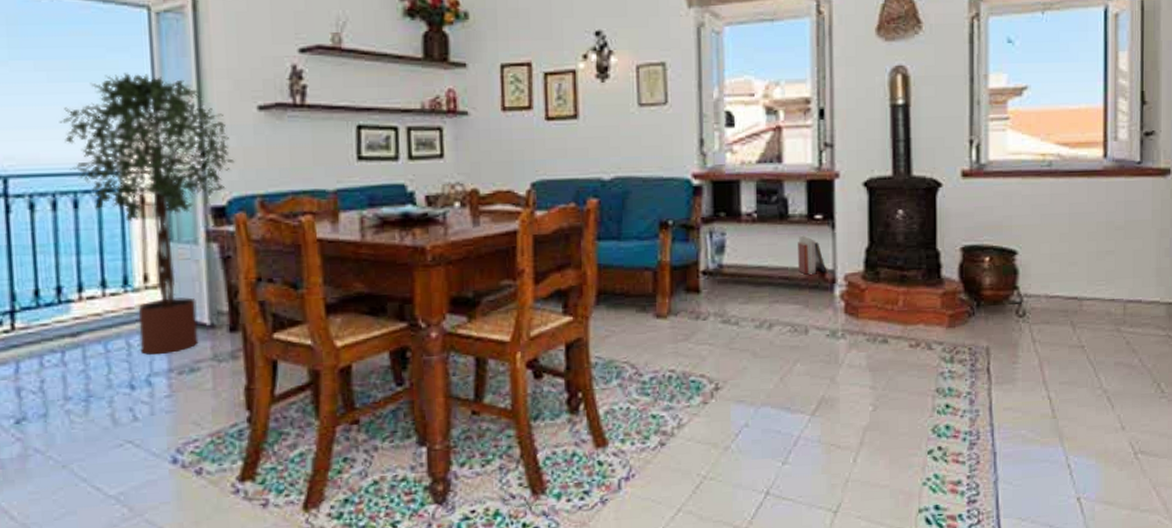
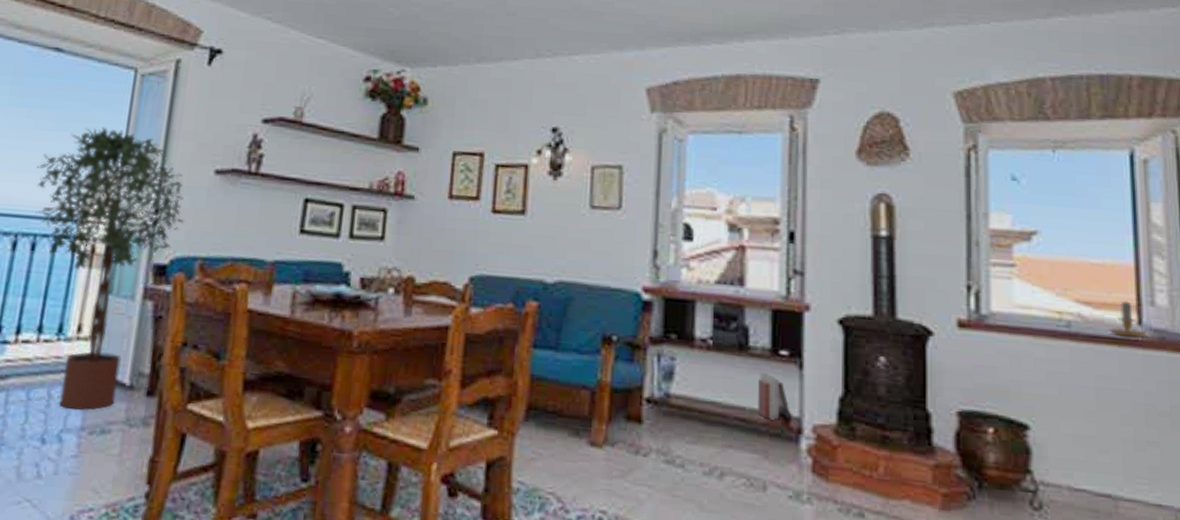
candle: none [1080,138,1112,170] -> present [1108,300,1149,339]

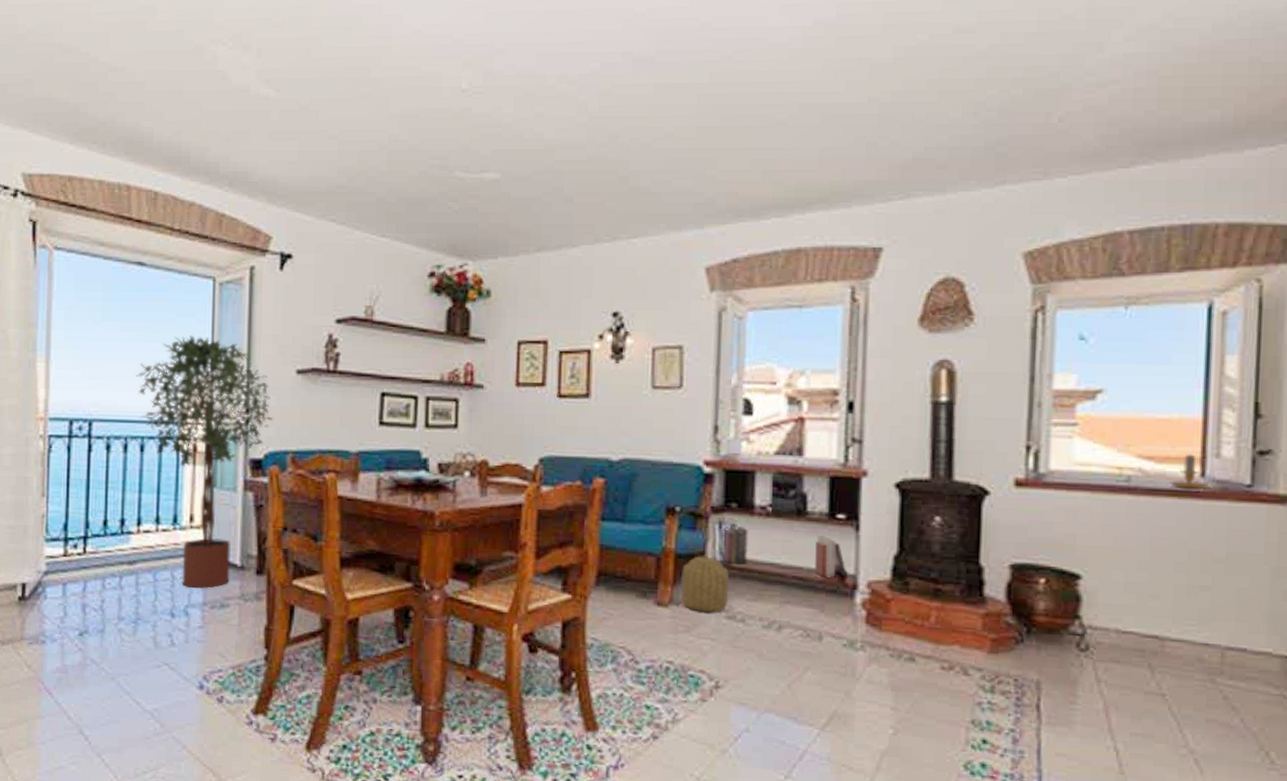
basket: none [615,390,668,456] -> present [680,555,730,613]
books: none [660,358,688,403] -> present [721,525,748,565]

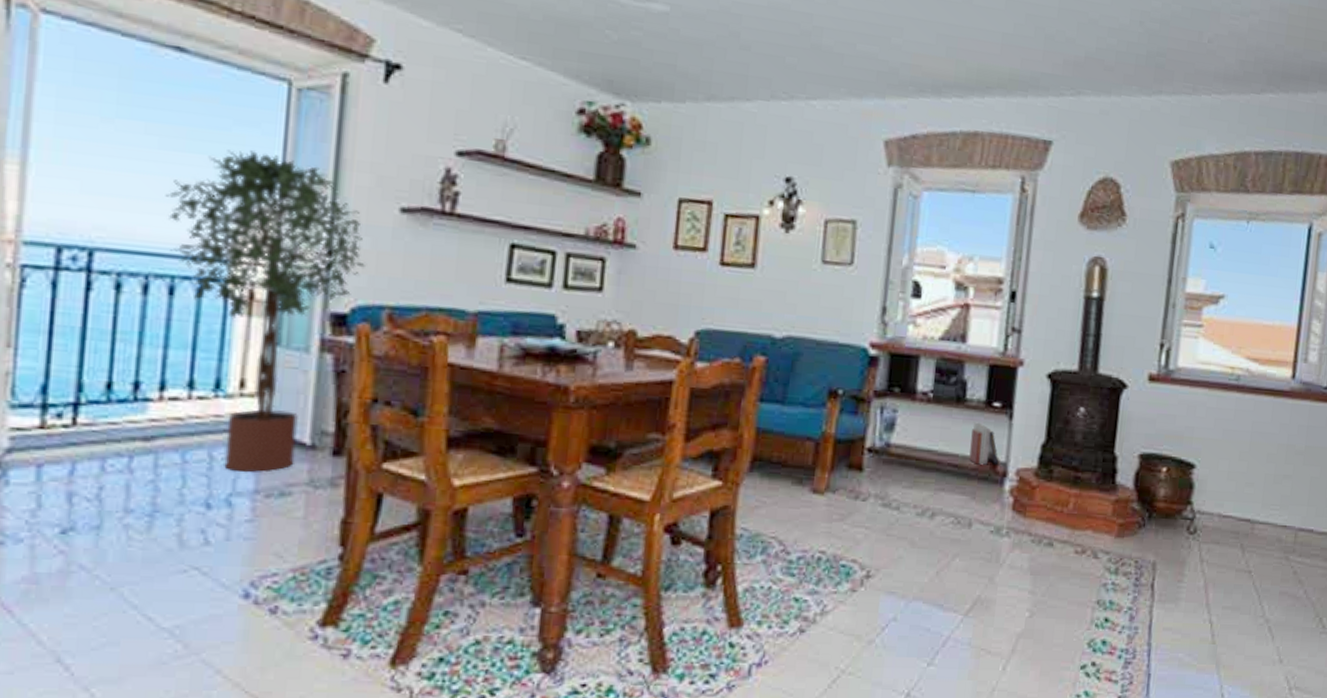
basket: present [680,555,730,613] -> none [837,440,887,500]
books: present [721,525,748,565] -> none [881,410,909,451]
candle: present [1169,454,1212,490] -> none [1268,358,1300,390]

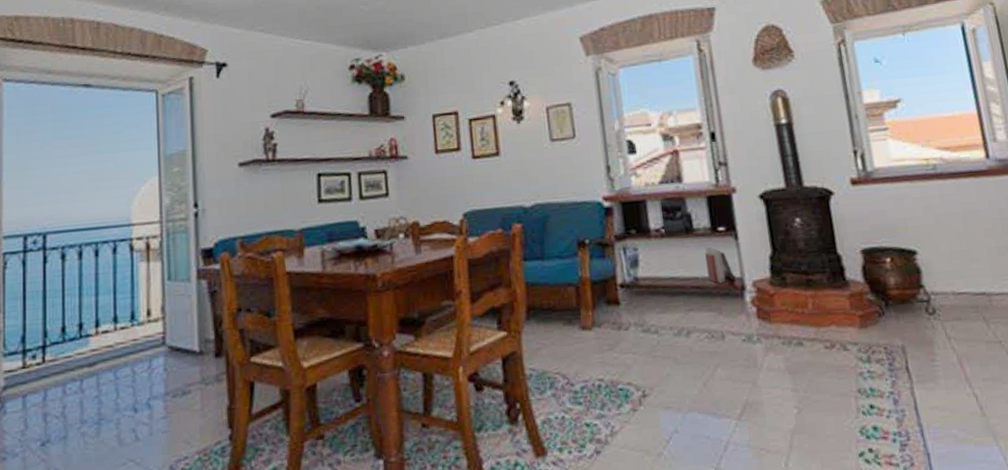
potted tree: present [165,149,365,473] -> none [87,143,220,381]

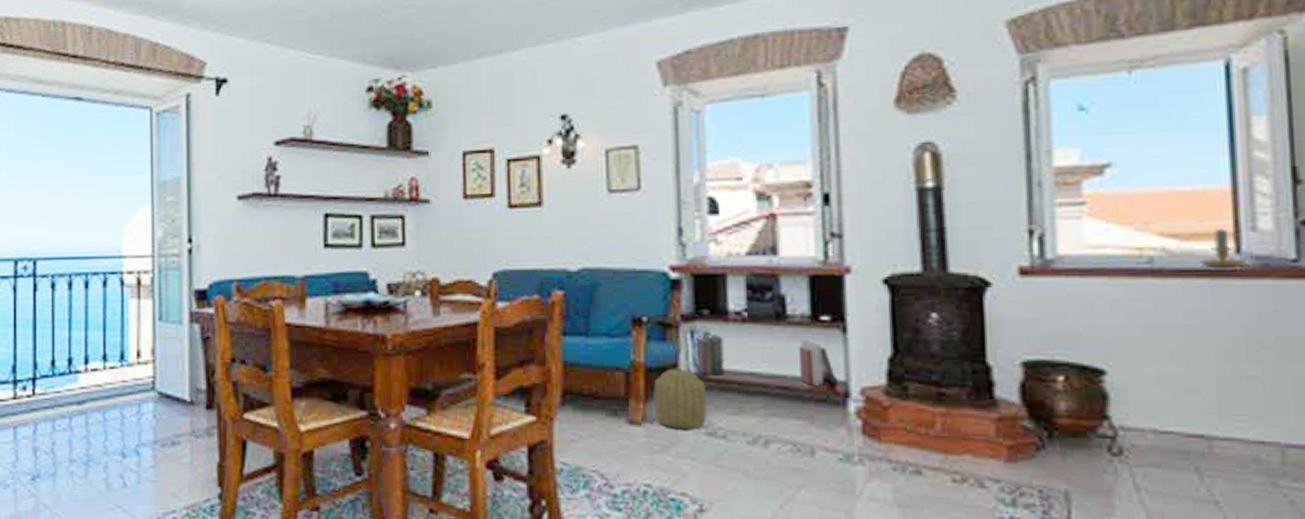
basket: none [598,278,642,330] -> present [653,367,707,430]
books: none [628,248,652,284] -> present [695,333,725,376]
candle: none [964,141,995,171] -> present [1199,228,1249,269]

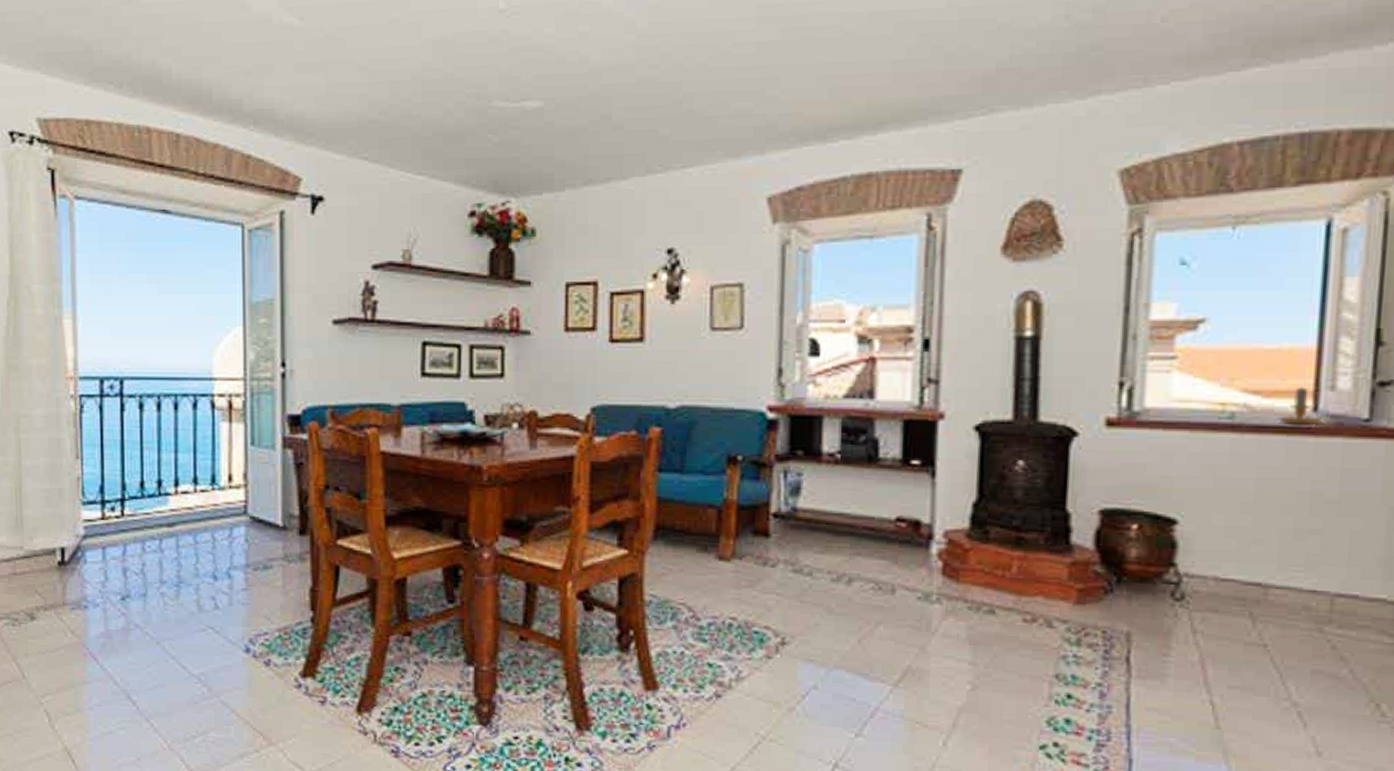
basket: present [653,367,707,430] -> none [743,505,796,566]
books: present [695,333,725,376] -> none [786,474,816,515]
books: present [799,339,838,386] -> none [887,482,923,528]

